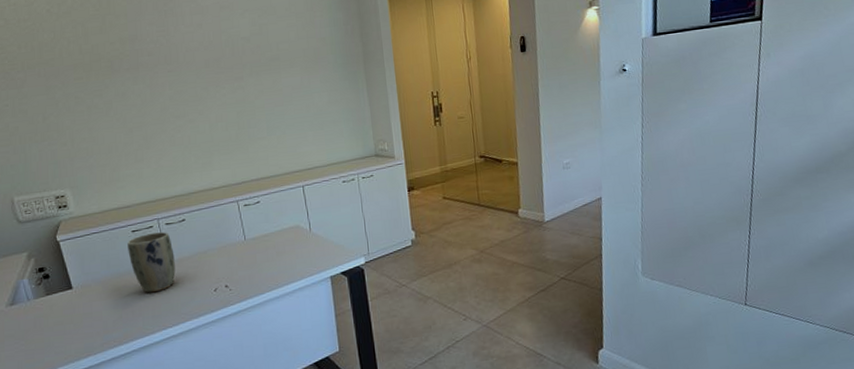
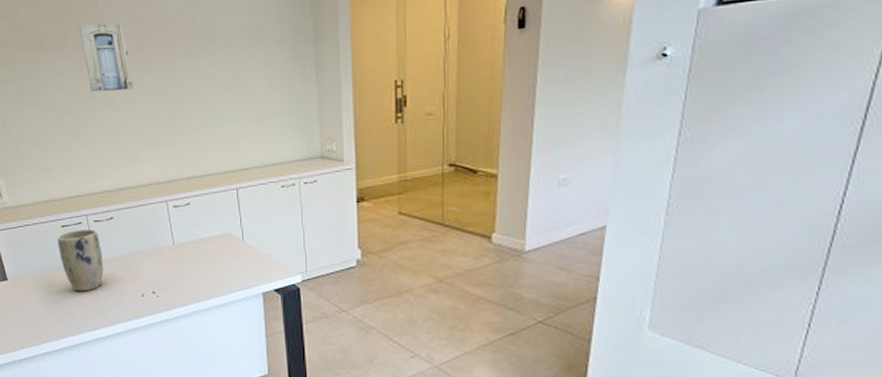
wall art: none [150,49,204,108] -> present [78,24,133,92]

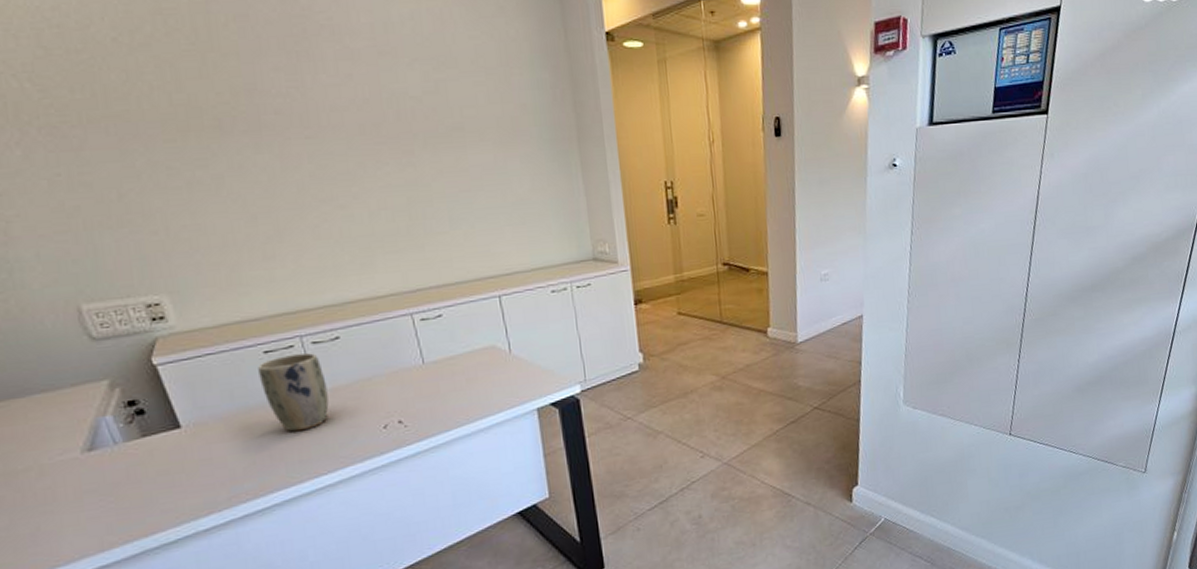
wall art: present [78,24,133,92] -> none [277,105,360,188]

